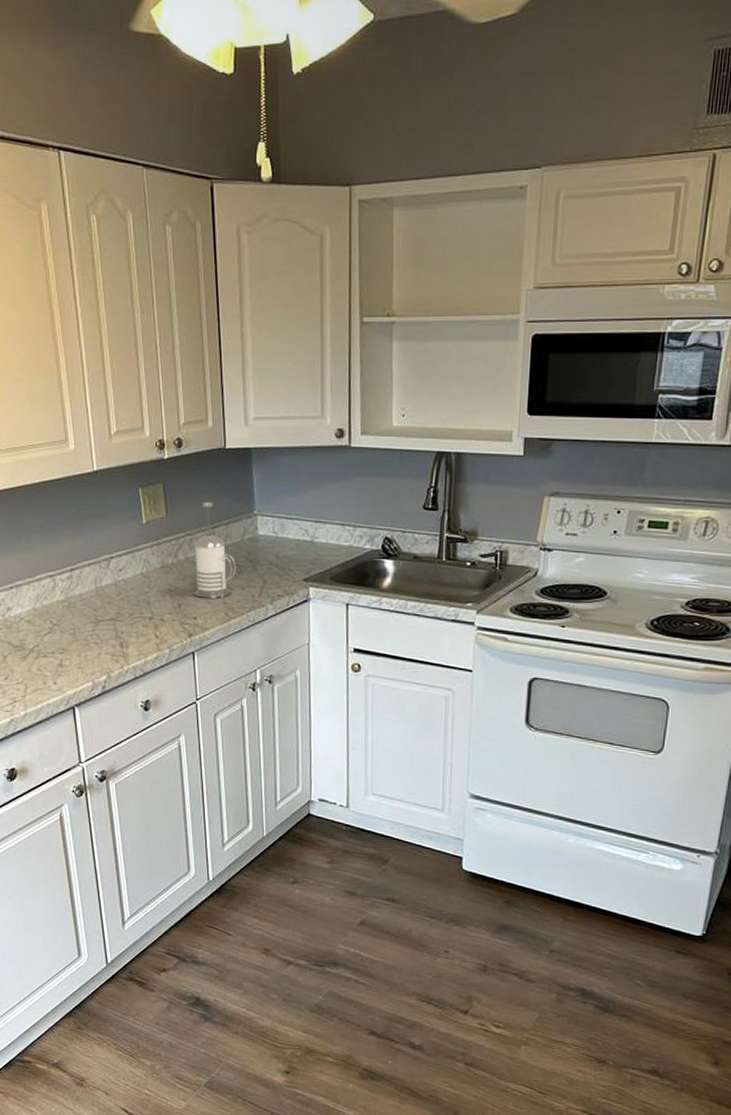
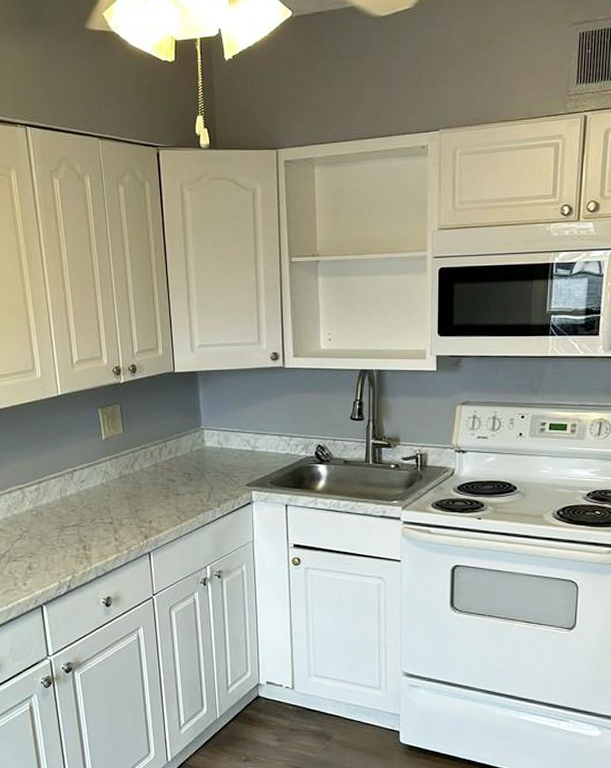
french press: present [193,501,236,598] -> none [148,419,186,504]

